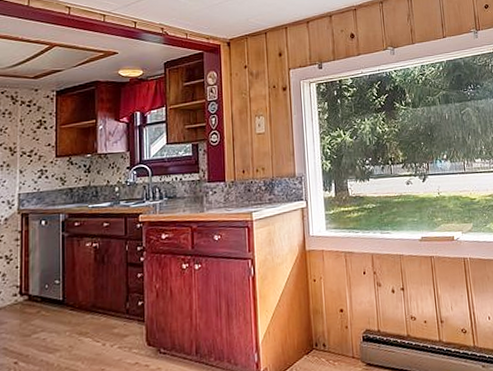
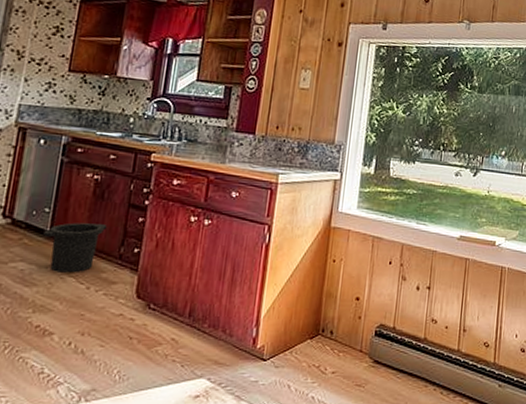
trash can: none [58,285,112,336] -> present [43,222,108,273]

